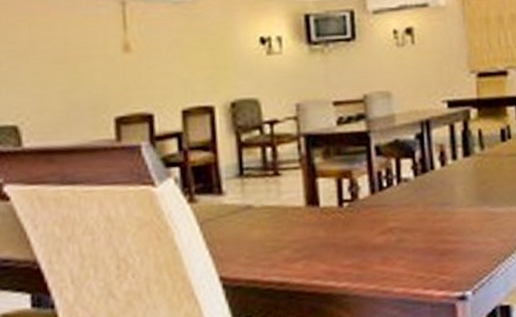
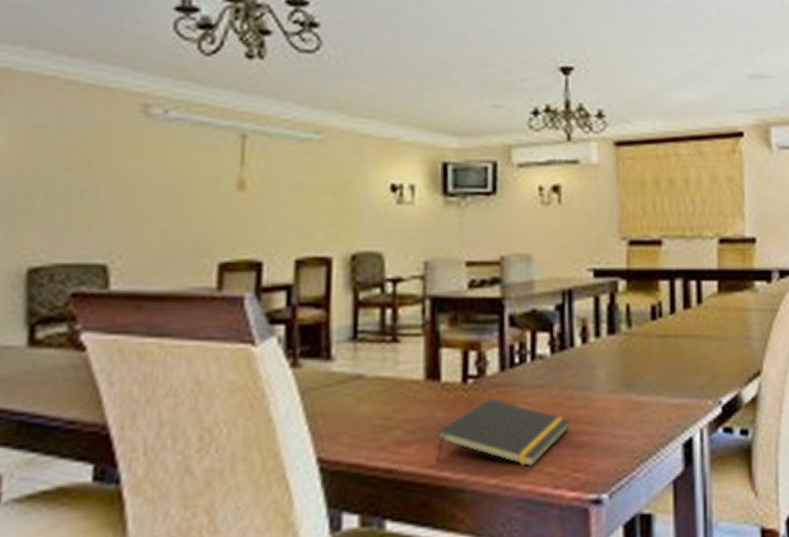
notepad: none [320,218,435,274] -> present [436,398,571,468]

